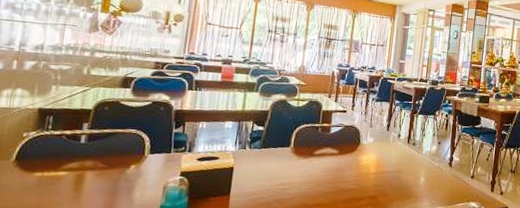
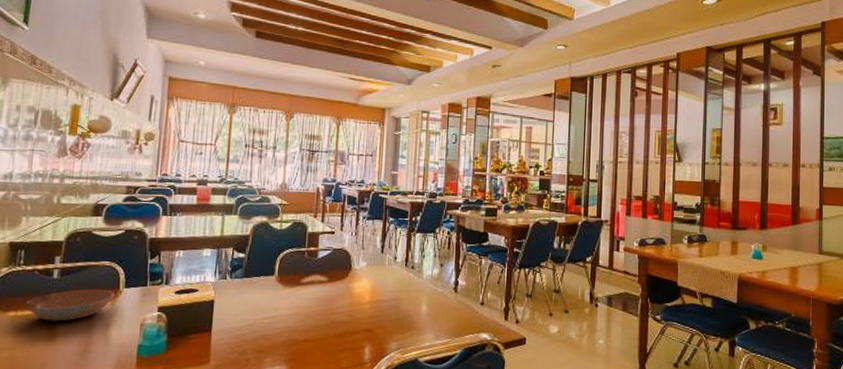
bowl: none [52,154,140,183] -> present [25,289,115,322]

